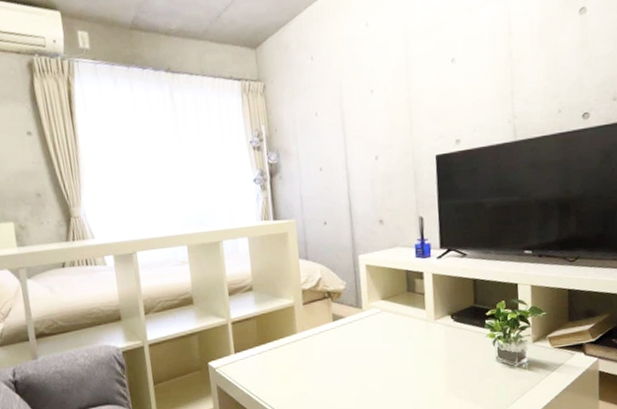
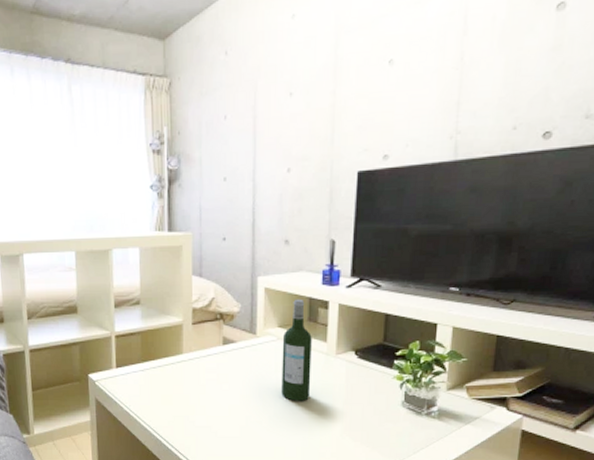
wine bottle: none [386,272,416,367] -> present [281,298,312,401]

